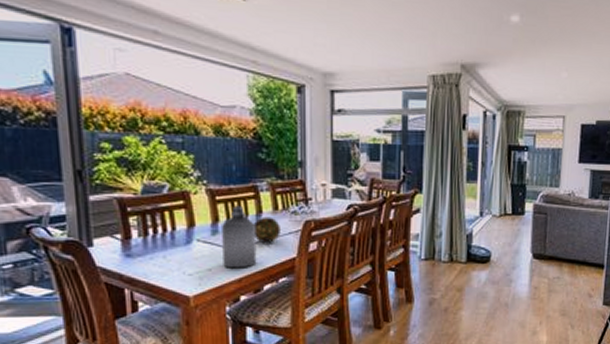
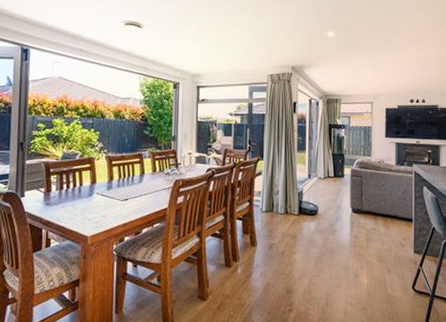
bottle: present [222,205,257,268] -> none [114,168,140,215]
decorative ball: present [255,216,280,243] -> none [138,177,157,196]

